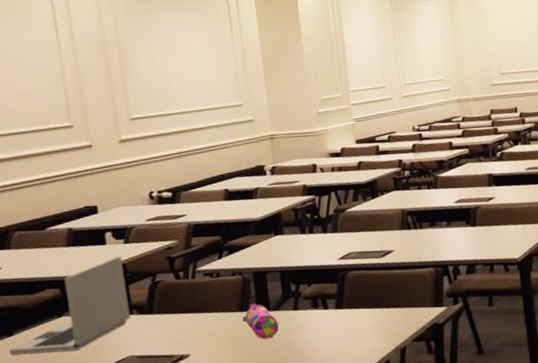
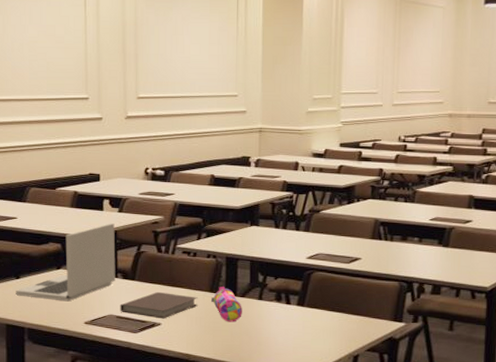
notebook: none [139,319,229,351] -> present [120,291,198,319]

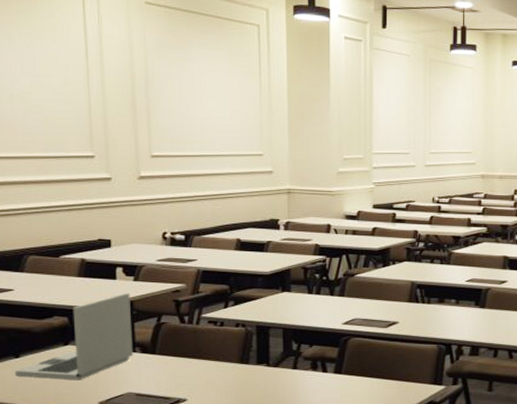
notebook: present [120,291,198,319] -> none [139,365,227,394]
pencil case: present [211,287,242,322] -> none [242,357,276,394]

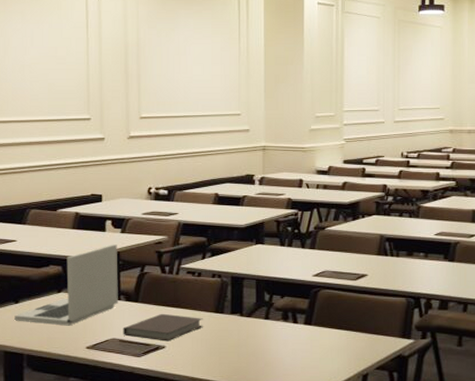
notebook: none [139,365,227,394] -> present [123,313,203,342]

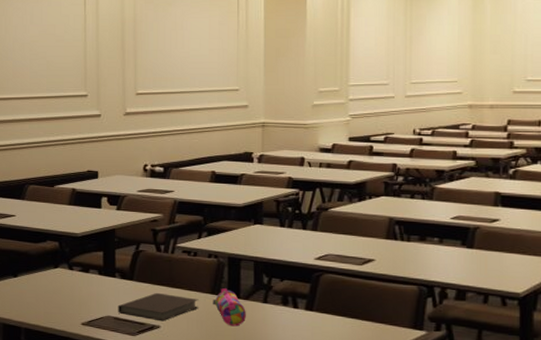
laptop: present [14,244,118,326] -> none [13,221,114,301]
pencil case: none [217,307,249,343] -> present [213,288,246,327]

